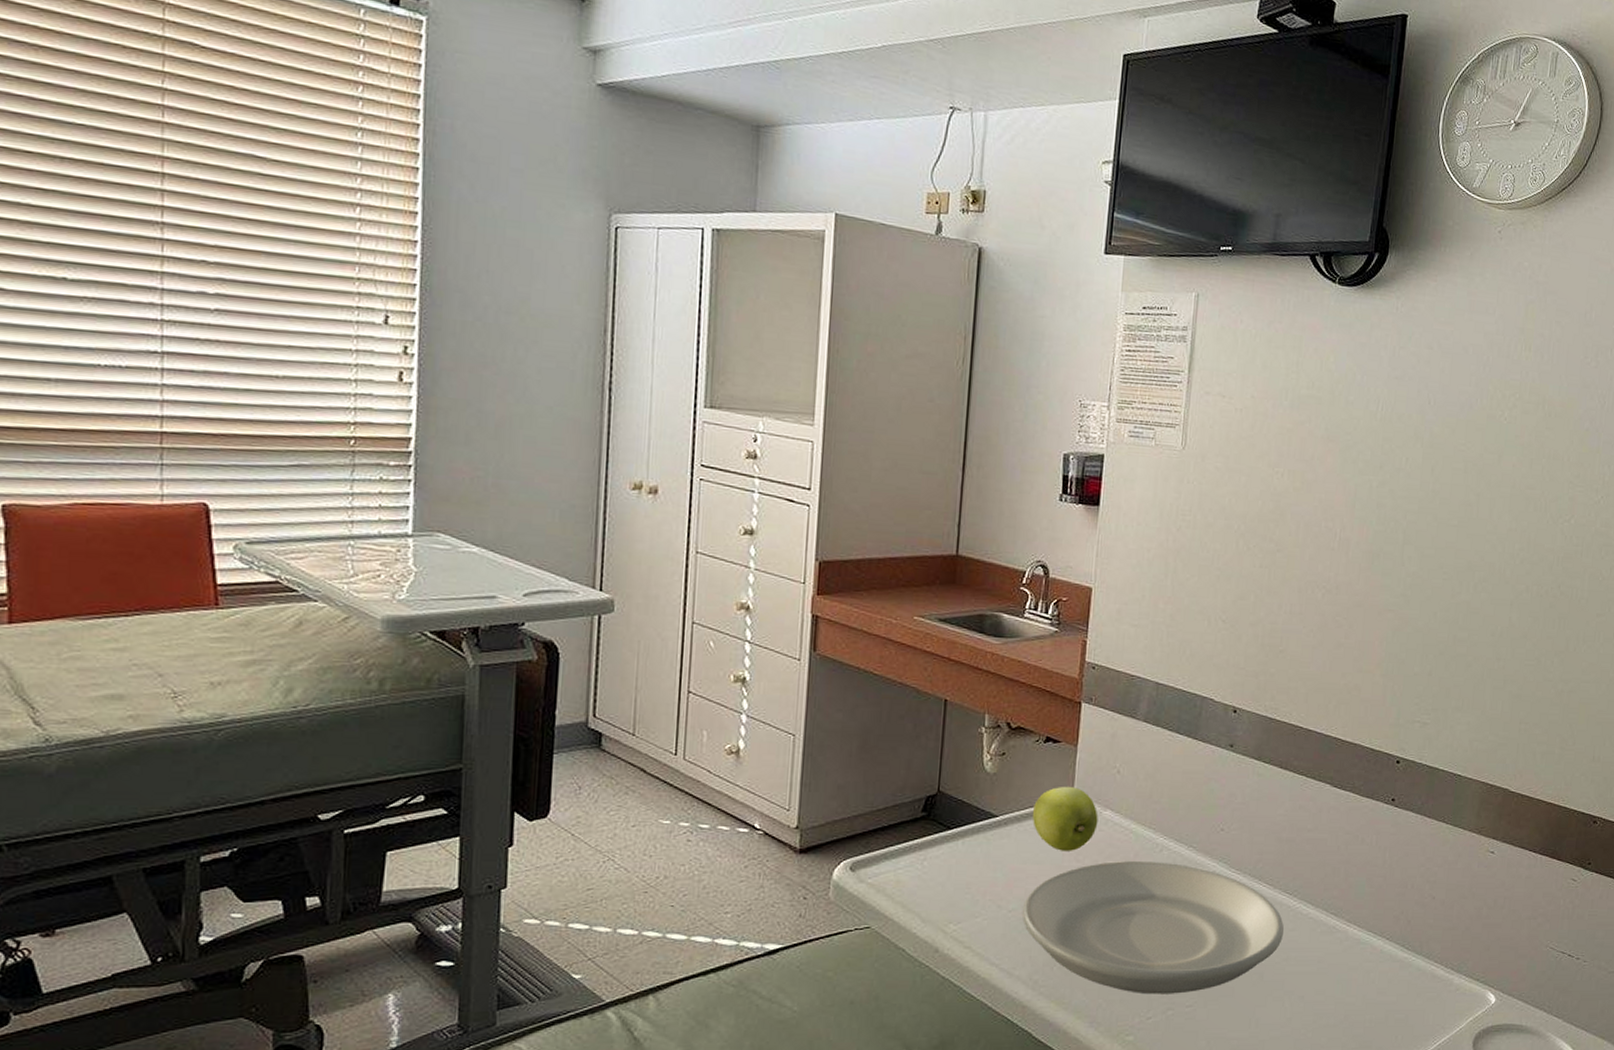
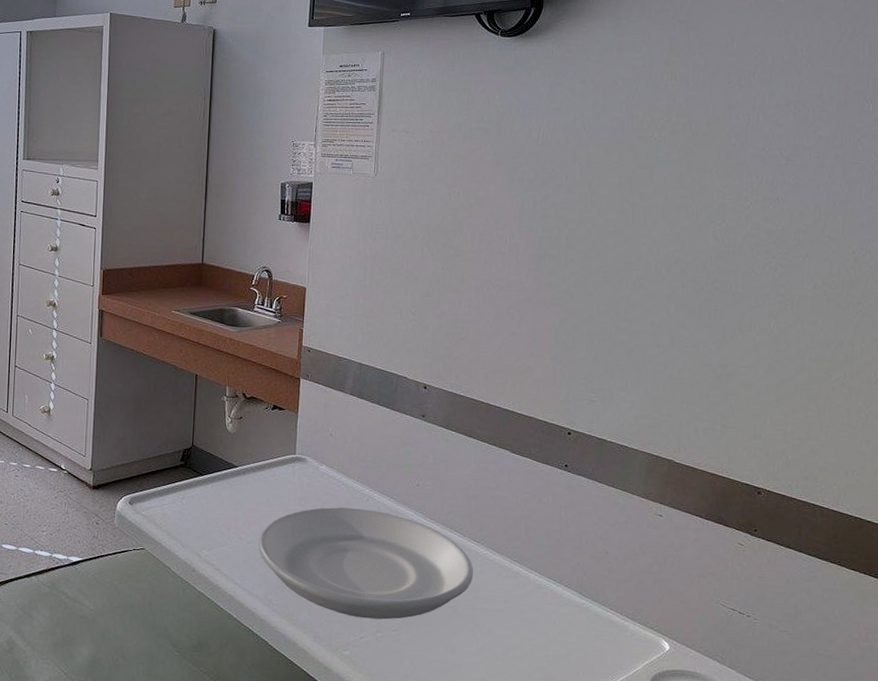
apple: present [1033,786,1098,851] -> none [265,444,316,497]

